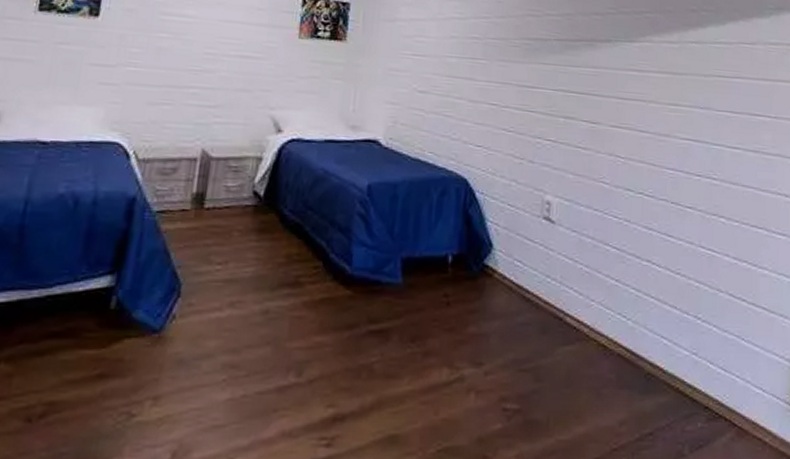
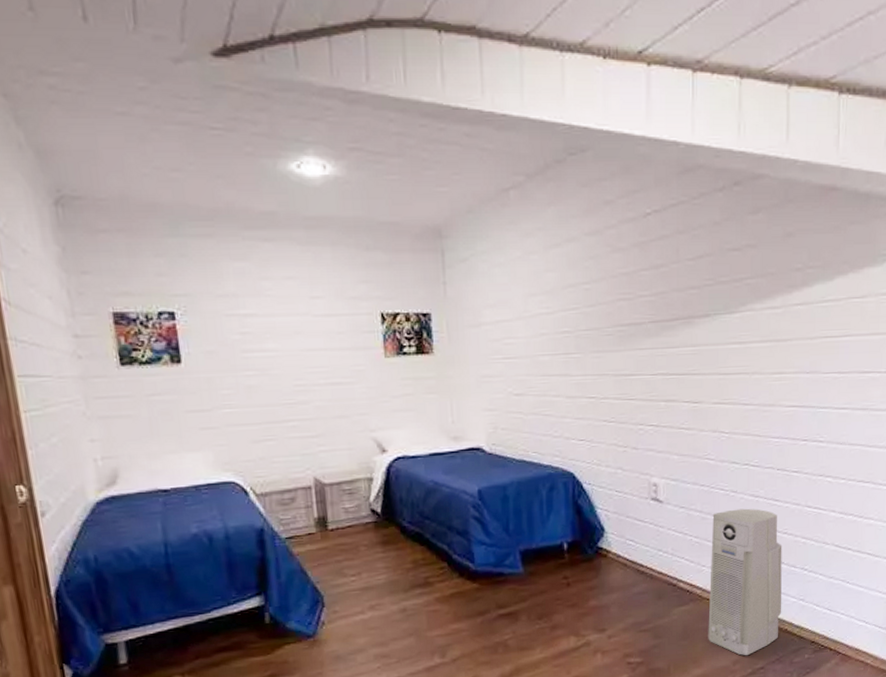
air purifier: none [593,240,675,416] -> present [708,508,783,656]

